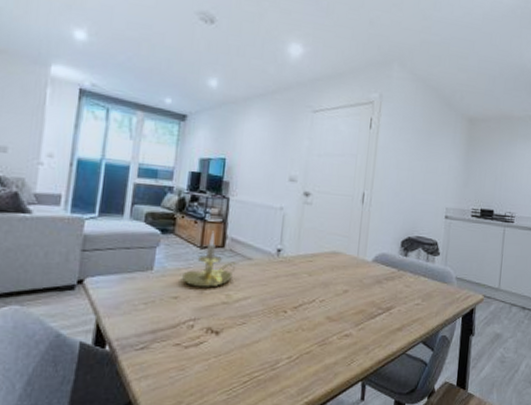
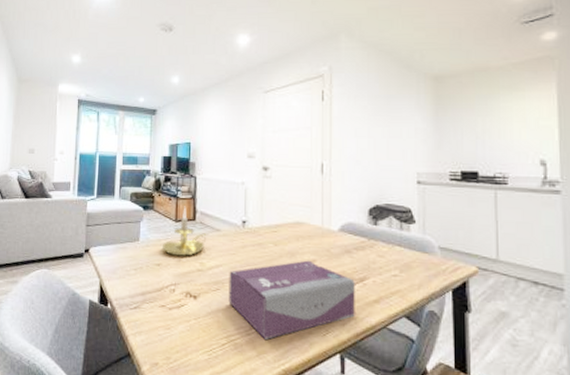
tissue box: none [254,290,382,373] -> present [228,260,355,339]

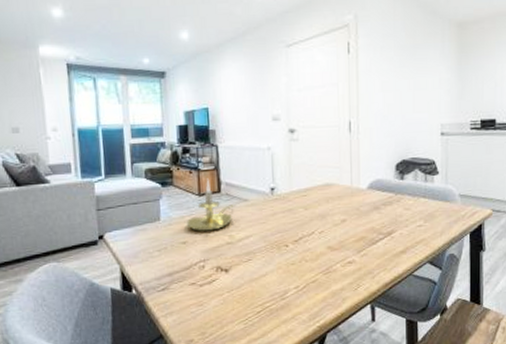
tissue box: present [228,260,355,339] -> none [260,220,384,301]

